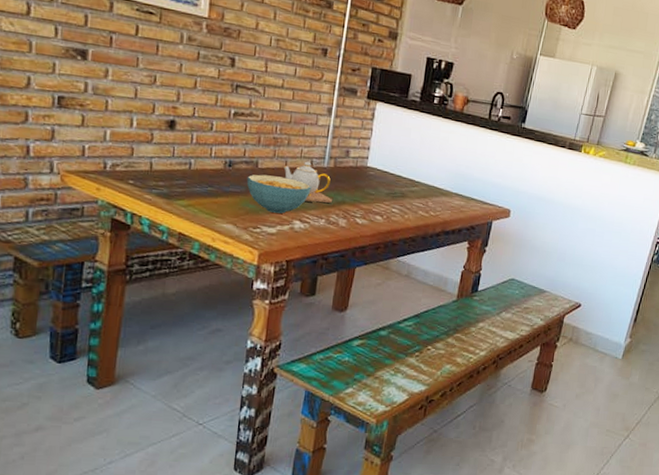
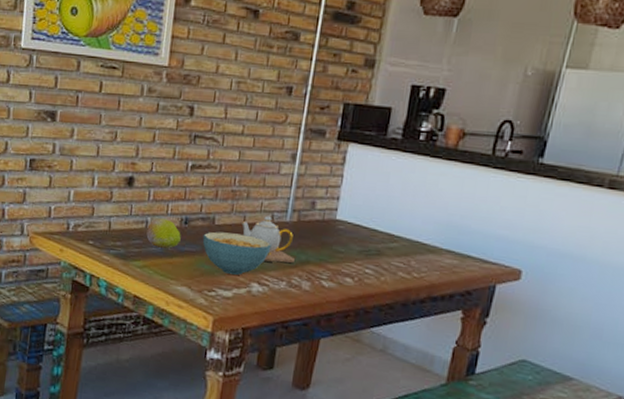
fruit: none [190,160,225,189] -> present [146,218,181,249]

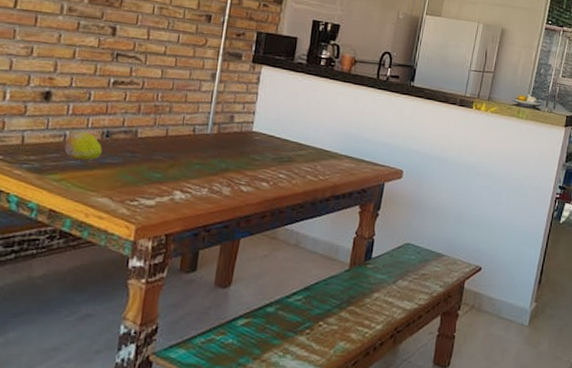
cereal bowl: present [202,231,272,275] -> none [125,144,194,184]
teapot: present [240,215,296,264] -> none [163,128,217,172]

